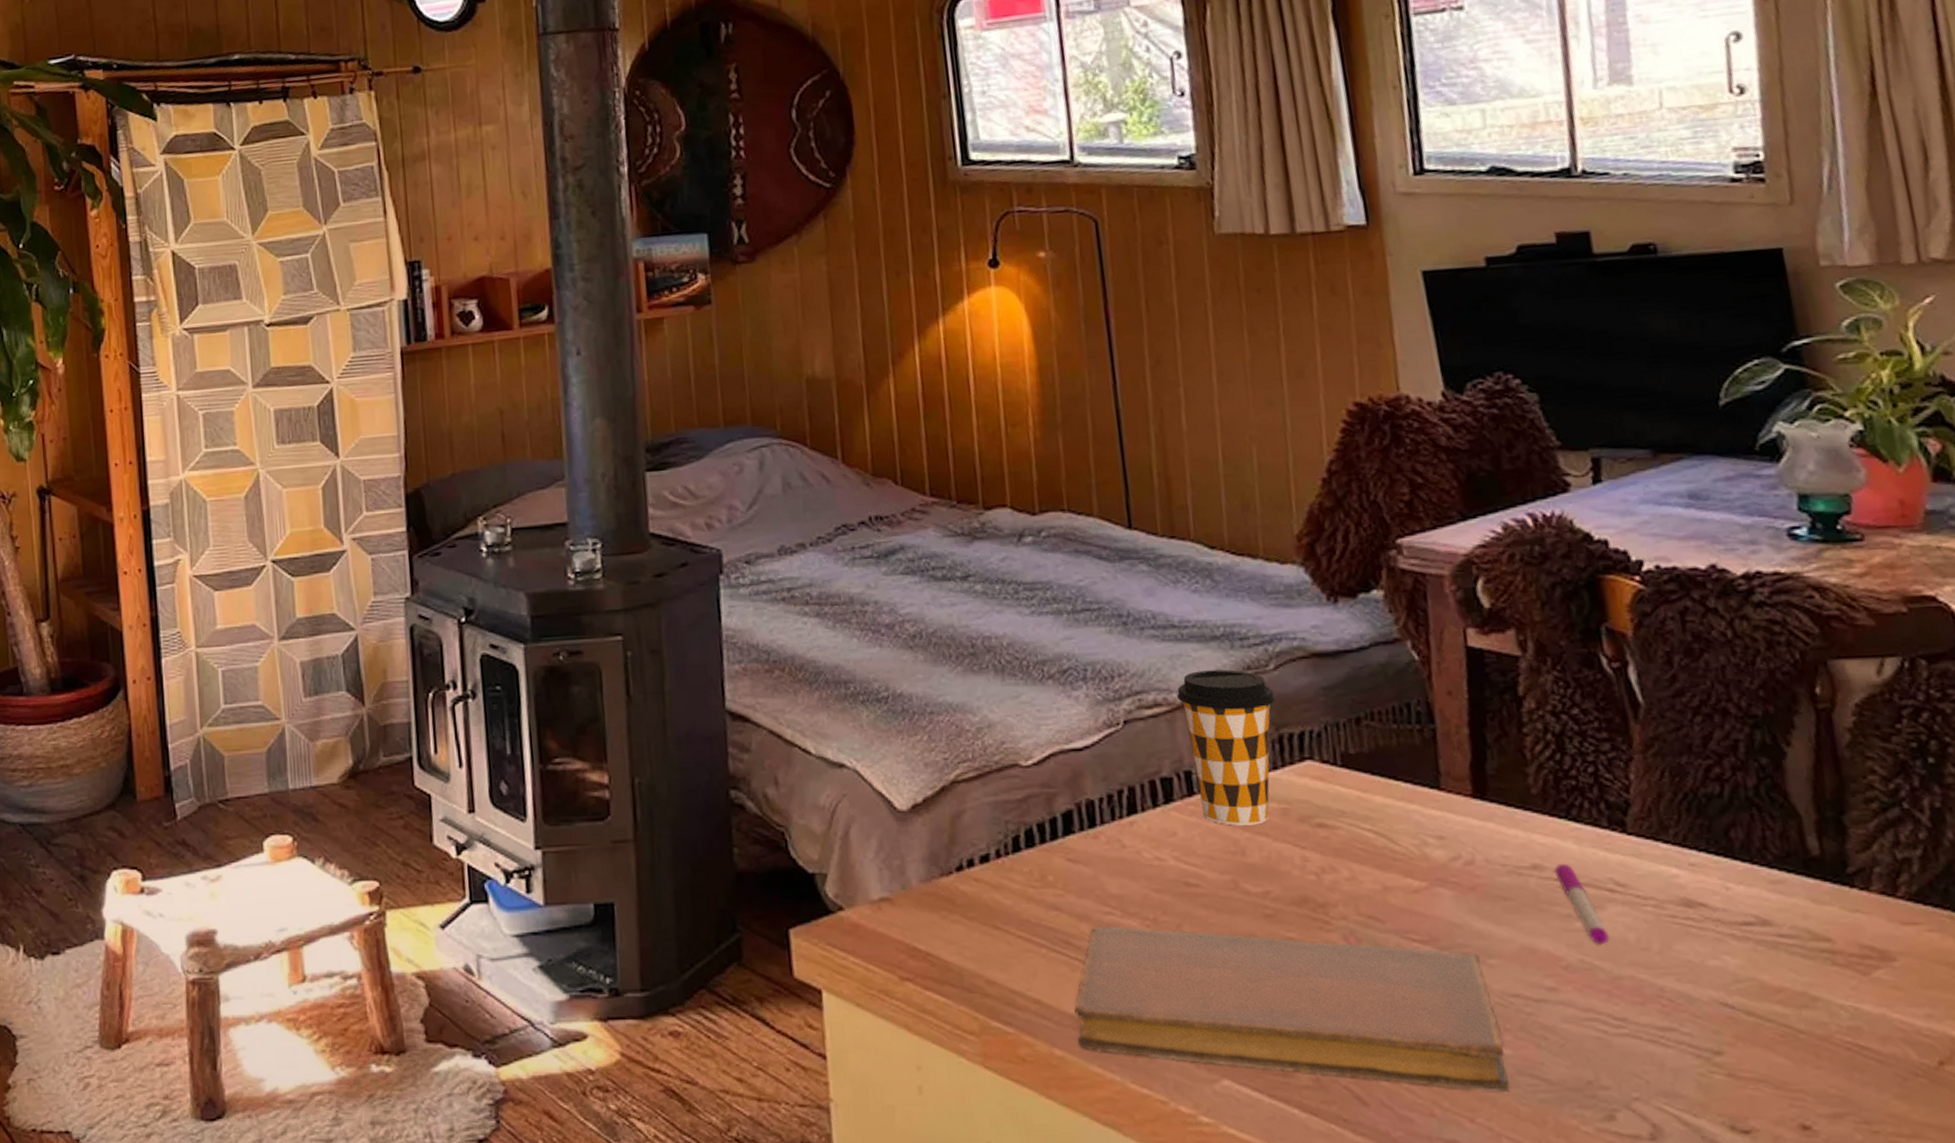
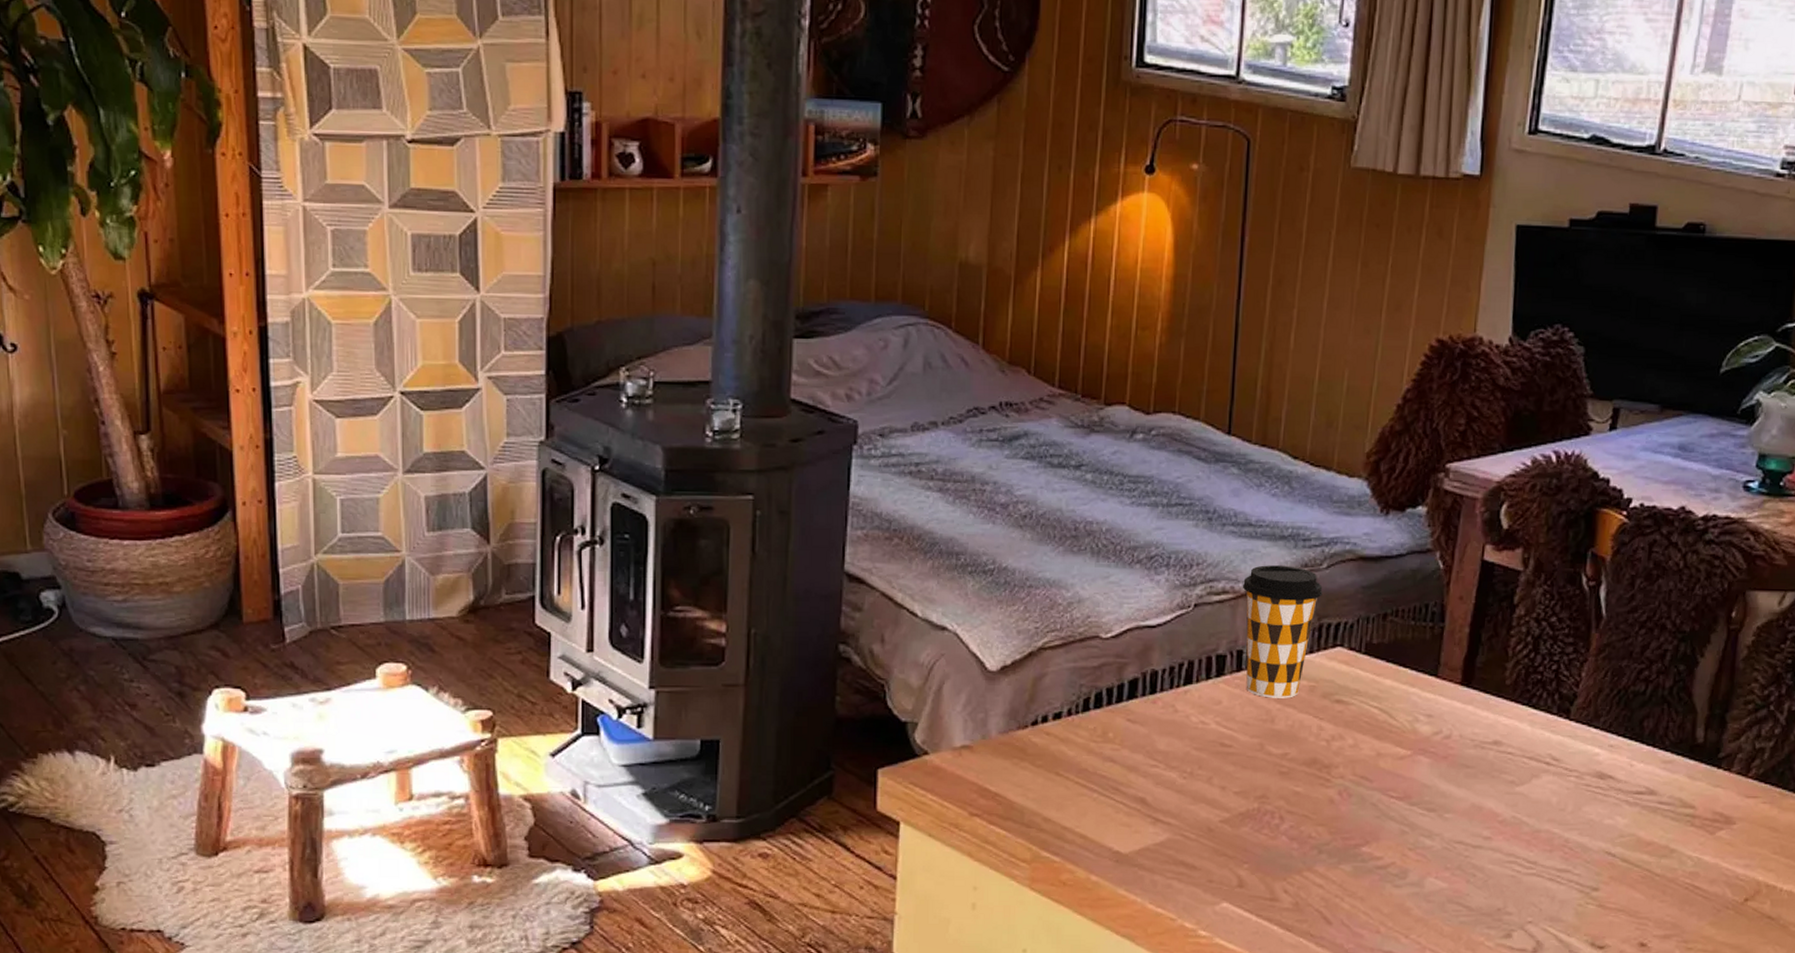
notebook: present [1074,926,1511,1094] -> none [1111,777,1443,917]
pen: present [1553,863,1609,944] -> none [1508,740,1538,805]

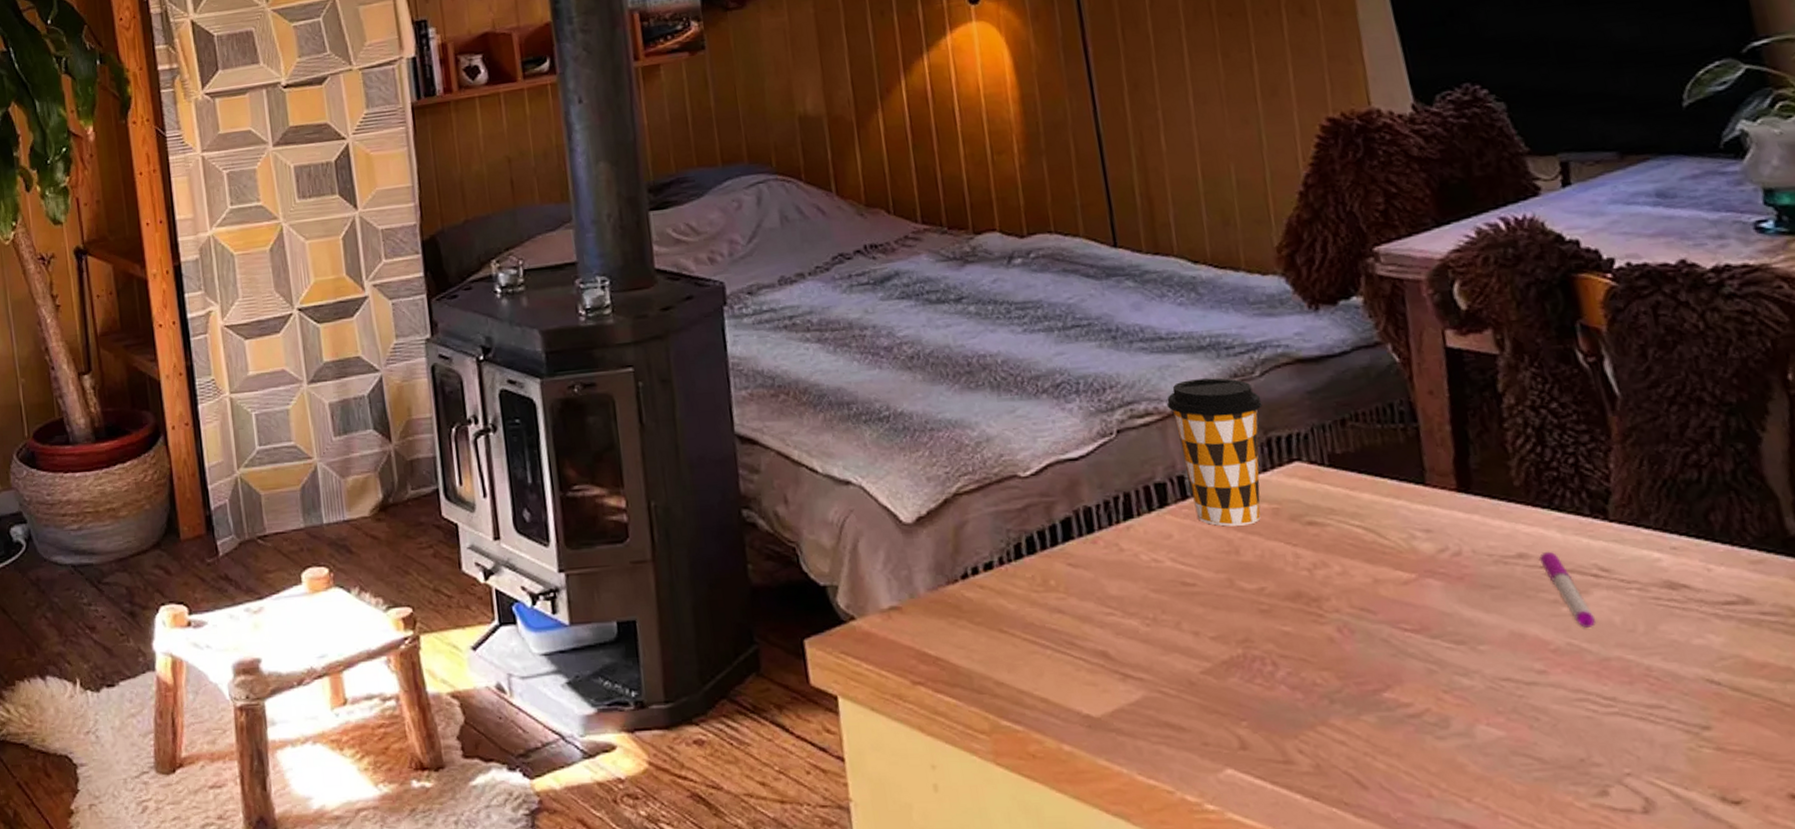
pen: none [1508,740,1538,805] -> present [1538,551,1595,628]

